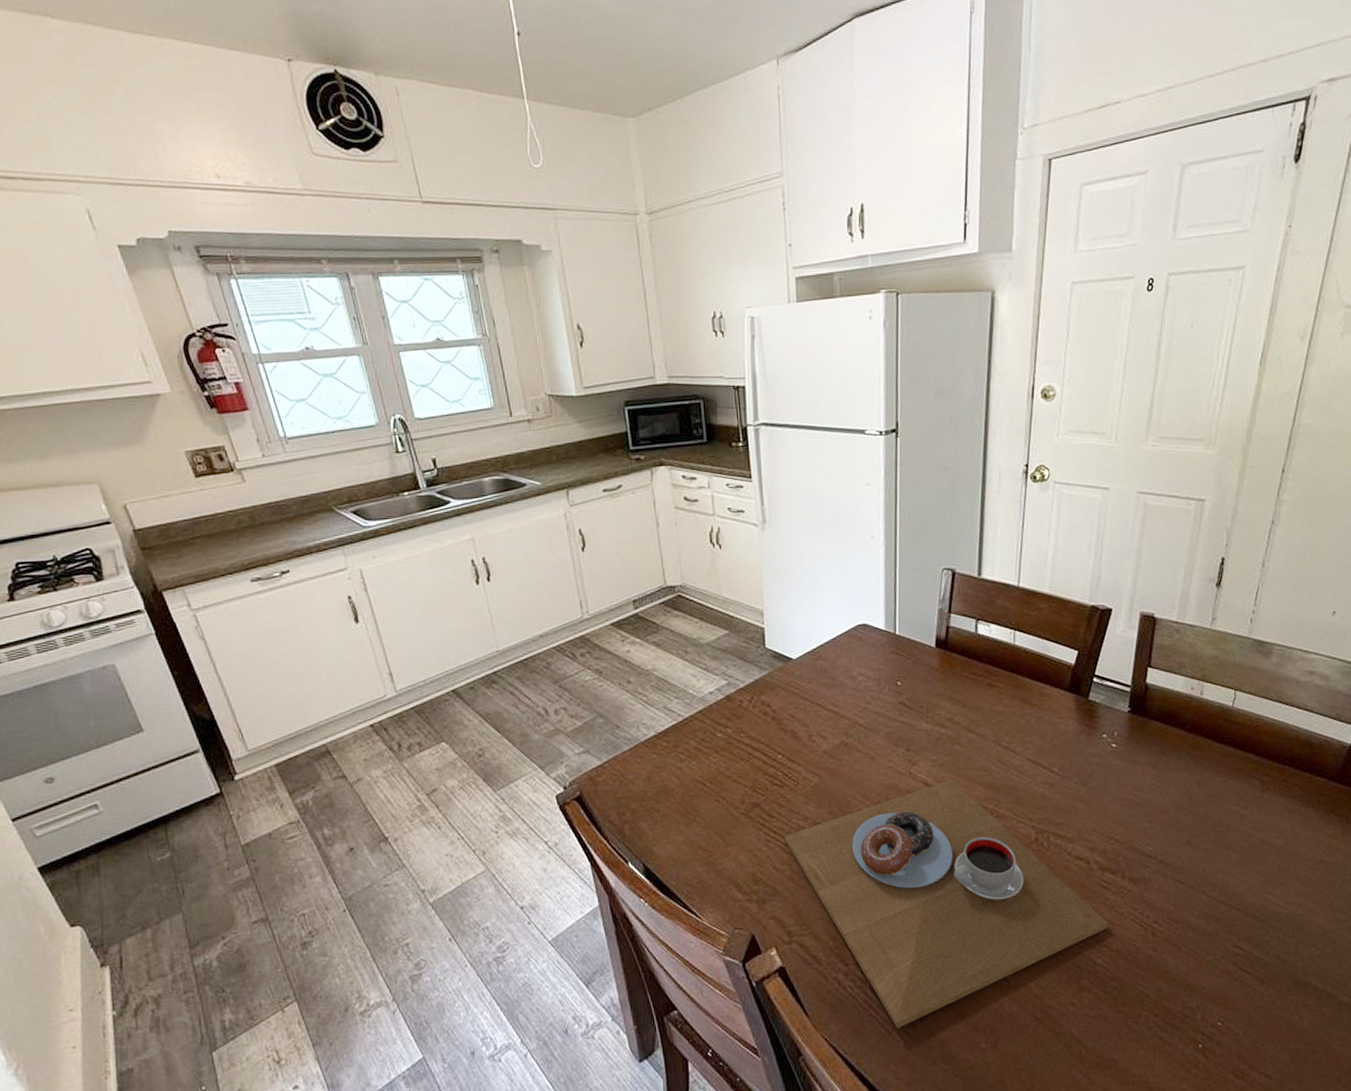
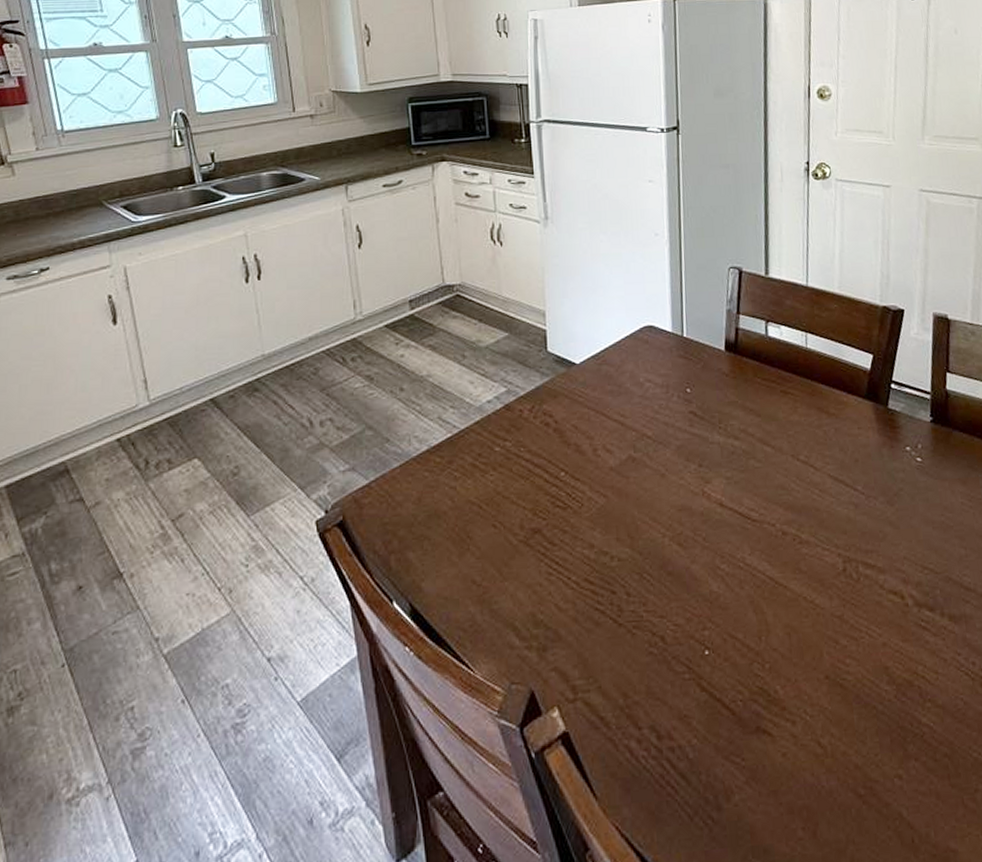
place setting: present [784,778,1109,1029] -> none [567,498,932,812]

